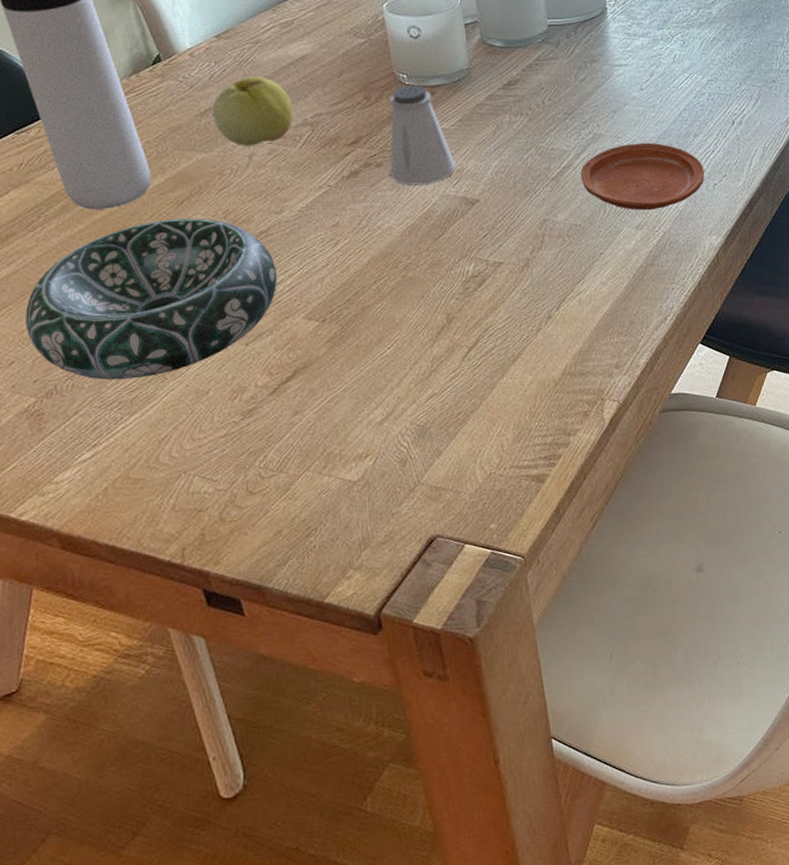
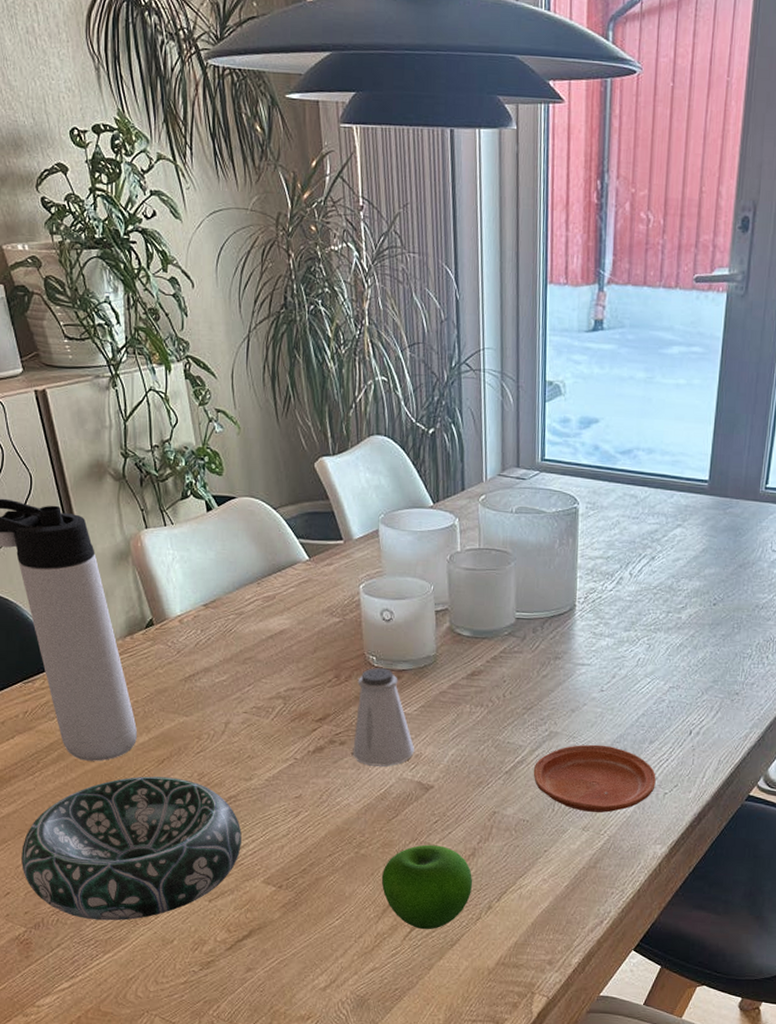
apple: present [212,77,294,146] -> none [196,647,269,714]
apple: none [432,259,530,348] -> present [381,844,473,930]

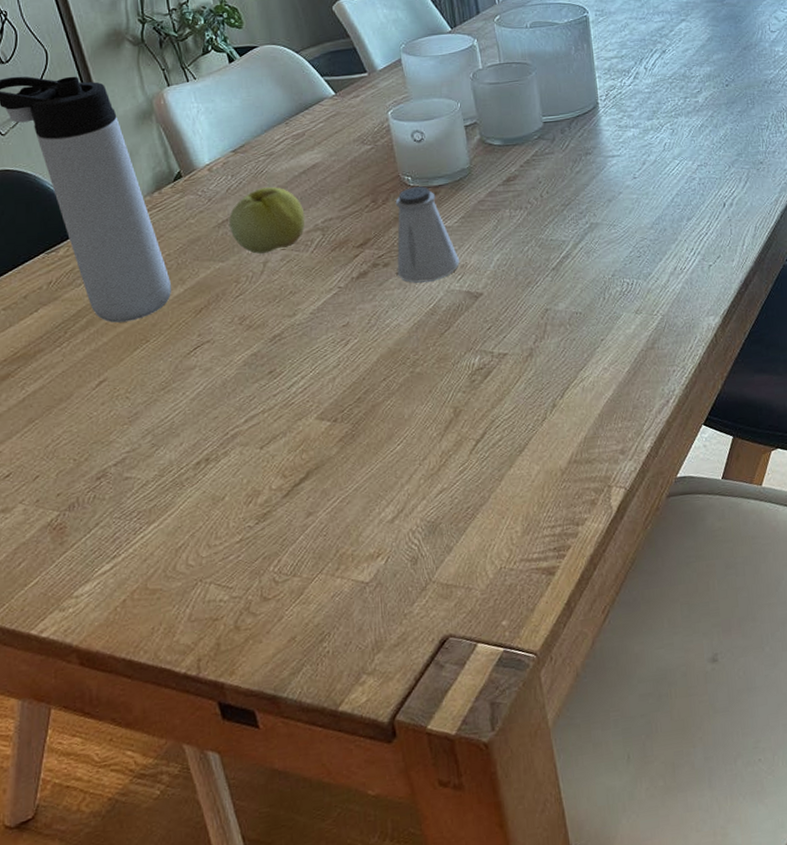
decorative bowl: present [22,776,242,921] -> none [51,325,290,490]
apple: none [196,647,269,714] -> present [229,187,305,254]
apple: present [381,844,473,930] -> none [440,351,535,440]
plate: present [533,744,656,813] -> none [579,228,699,295]

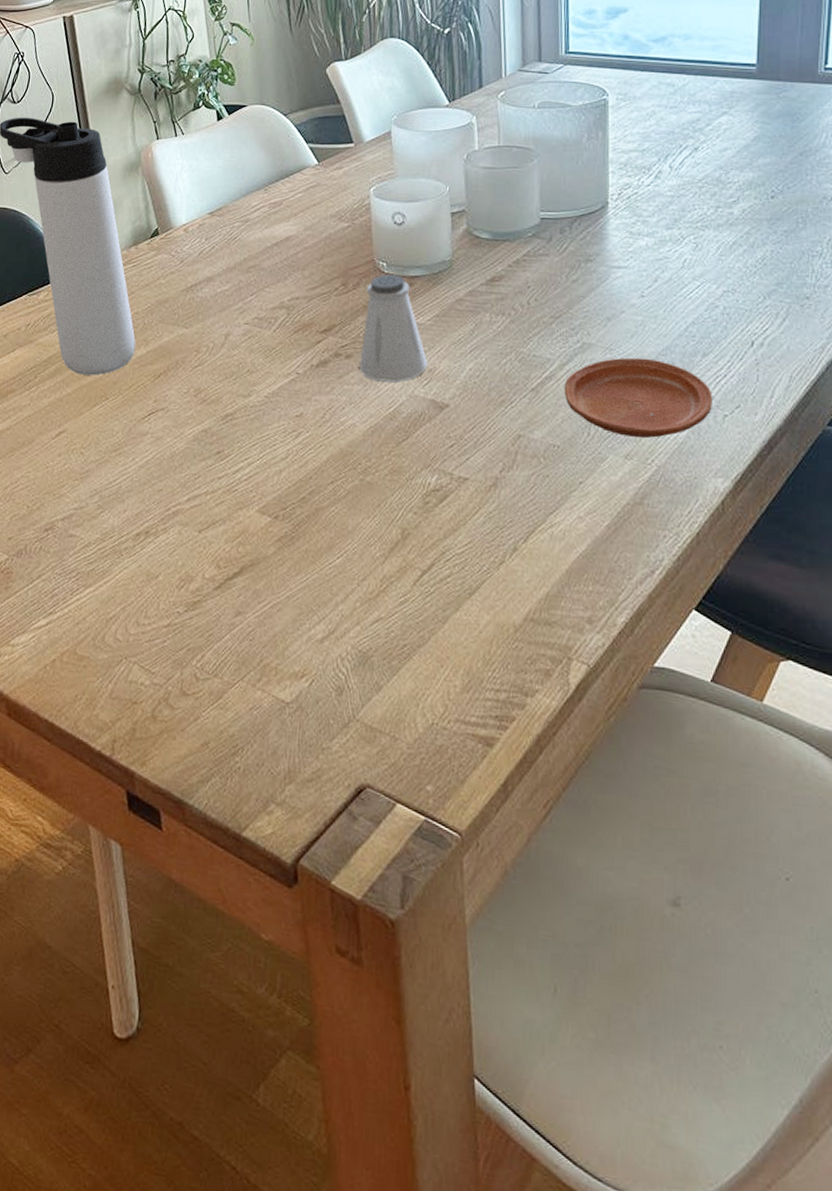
apple: present [229,187,305,254] -> none [197,255,272,325]
plate: none [579,228,699,295] -> present [564,357,712,438]

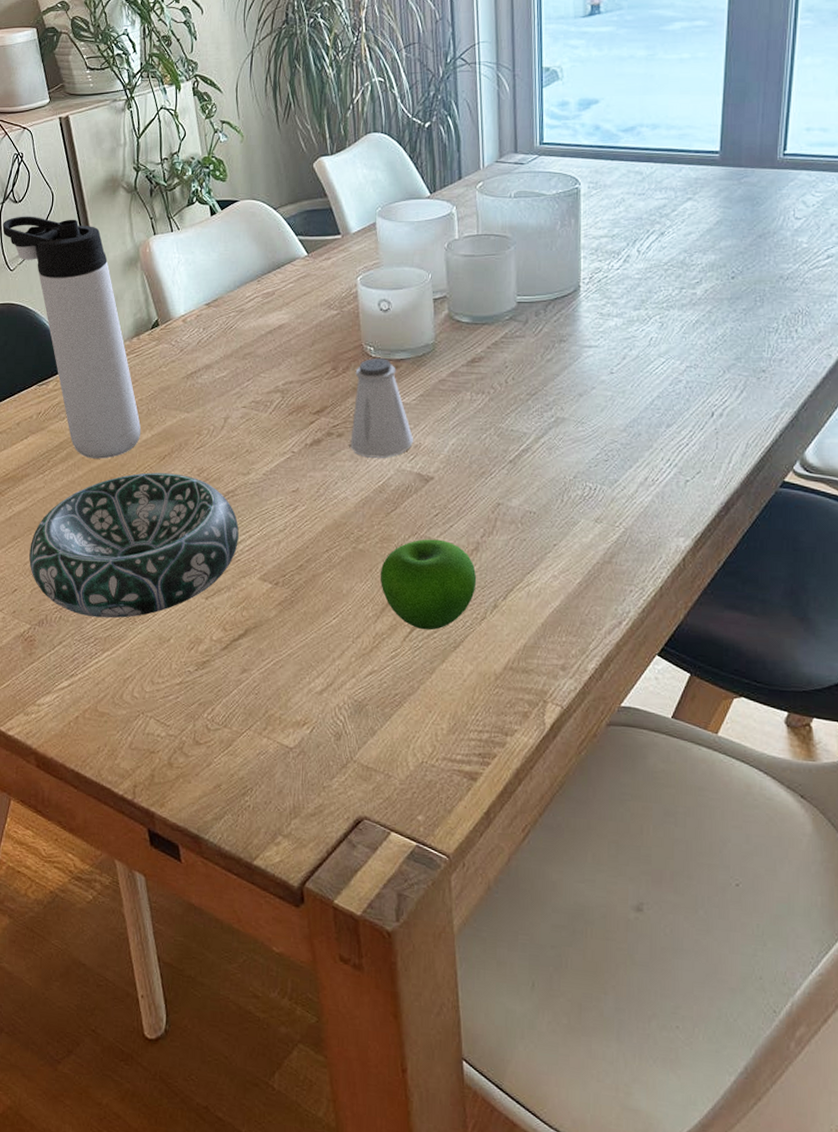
decorative bowl: none [10,391,237,551] -> present [29,472,239,619]
apple: none [389,472,495,574] -> present [380,539,477,630]
plate: present [564,357,712,438] -> none [539,430,675,503]

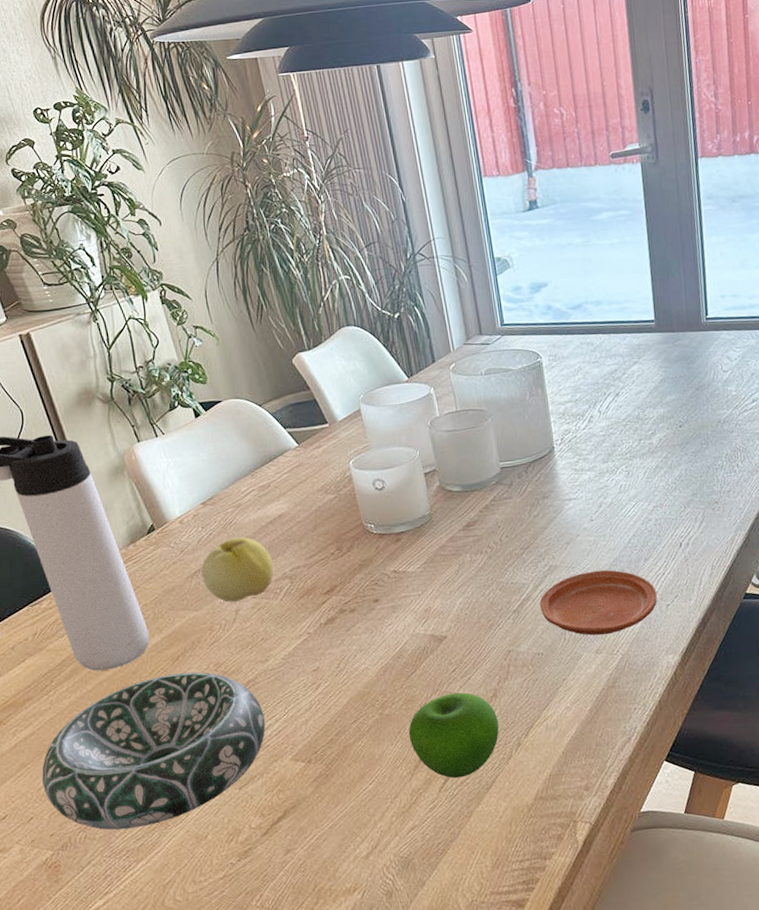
apple: none [197,344,267,409] -> present [201,537,274,603]
saltshaker: present [350,358,413,458] -> none [359,533,423,628]
plate: none [539,430,675,503] -> present [539,569,658,636]

